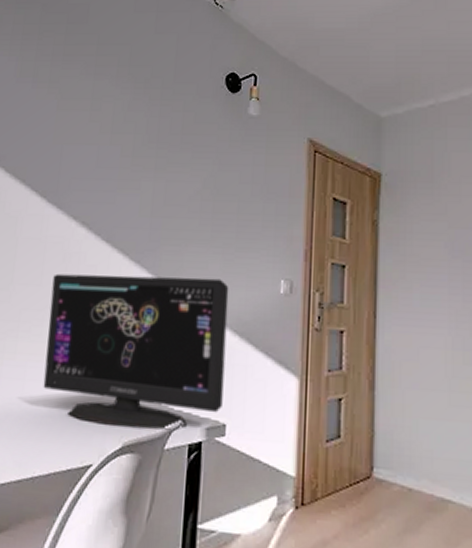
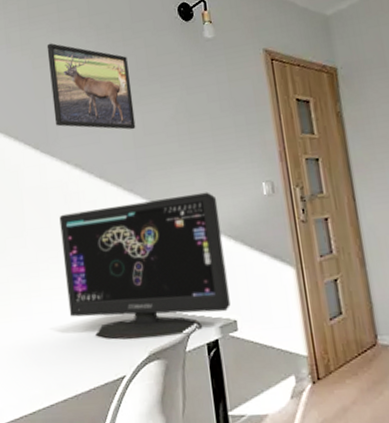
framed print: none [69,86,162,197] -> present [46,43,136,130]

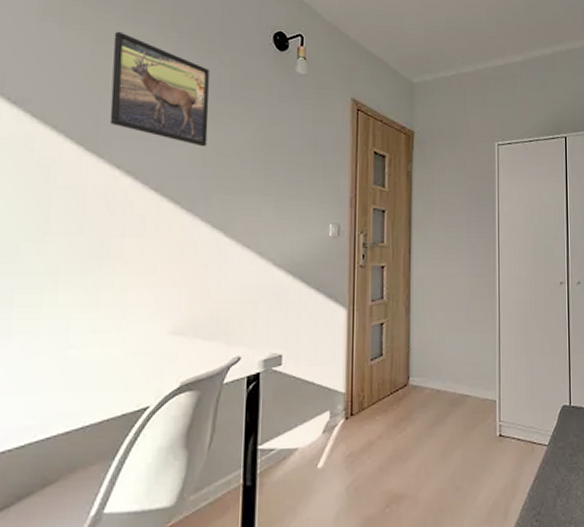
computer monitor: present [59,192,231,340] -> none [90,223,282,369]

